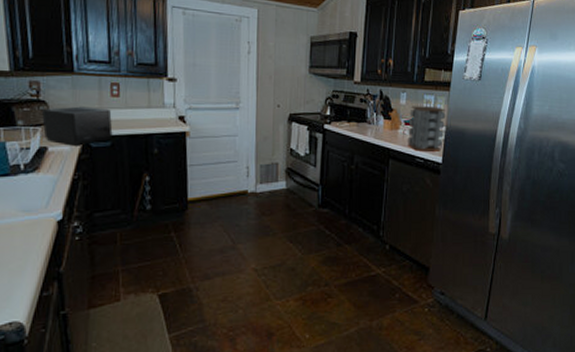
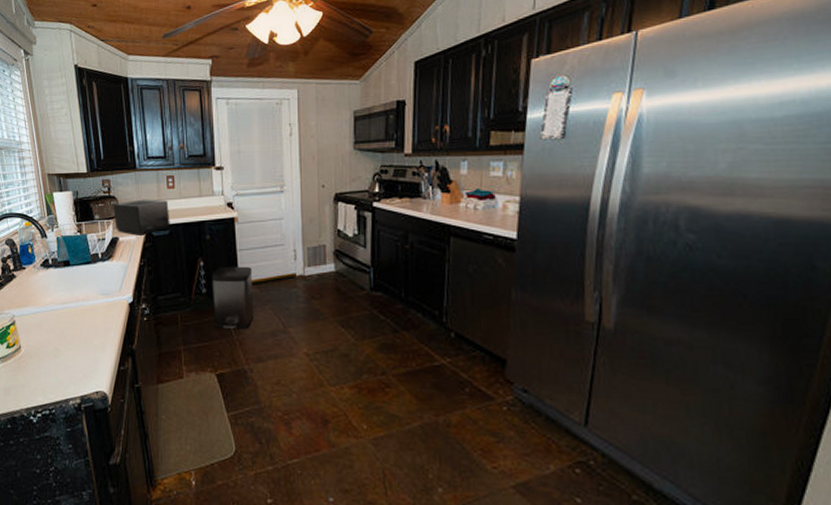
pedal bin: none [157,181,203,246] -> present [211,266,254,329]
spice rack: present [407,100,446,152] -> none [470,167,520,226]

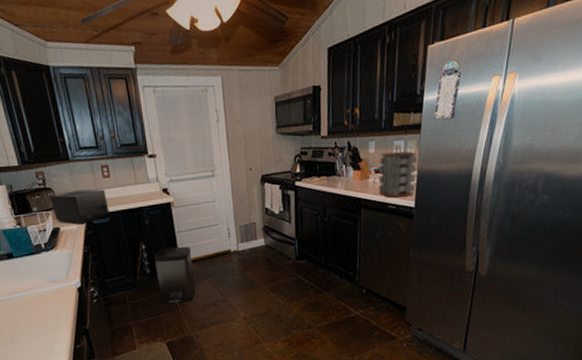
spice rack: none [470,167,520,226] -> present [378,145,417,198]

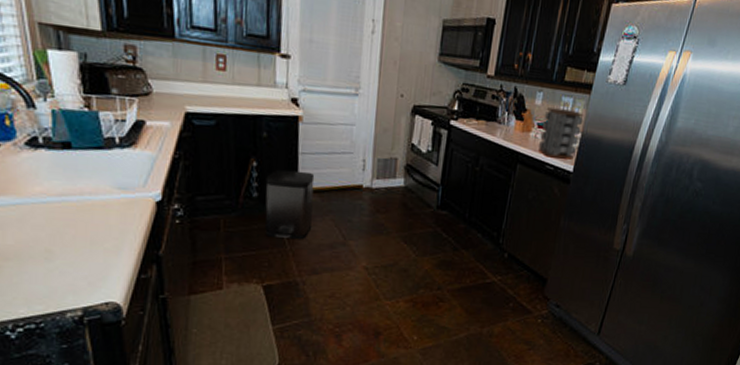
toaster: present [49,189,110,225] -> none [137,77,218,123]

